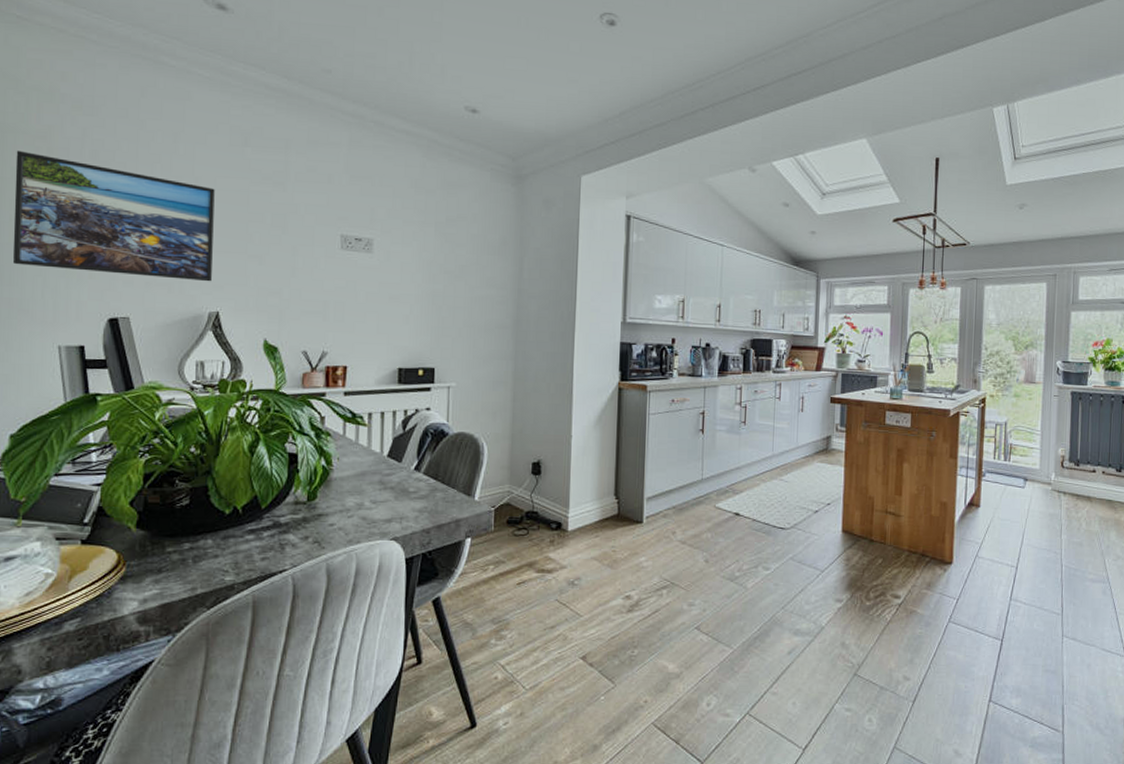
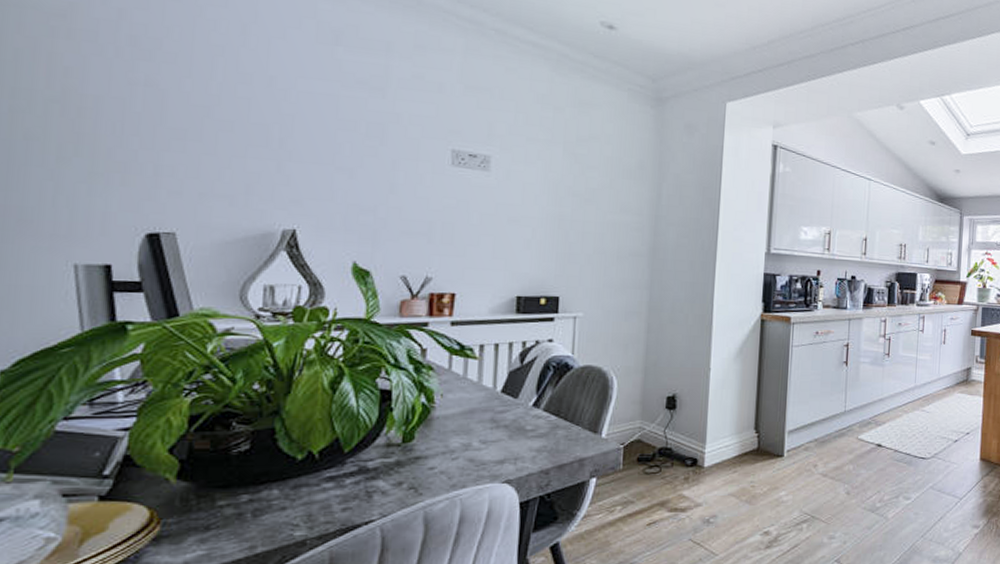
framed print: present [12,150,215,282] -> none [11,28,295,196]

